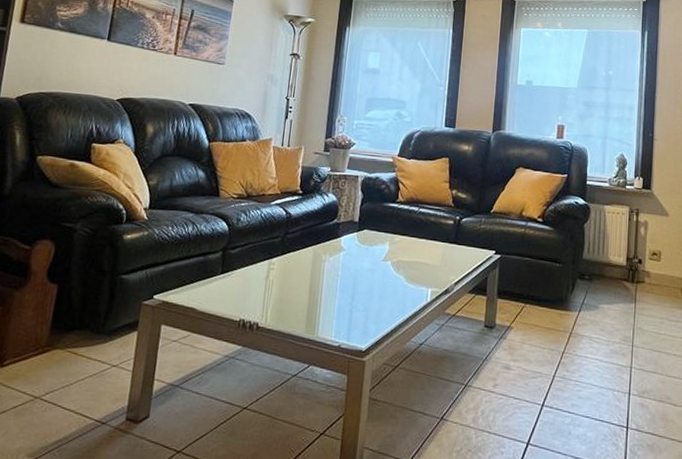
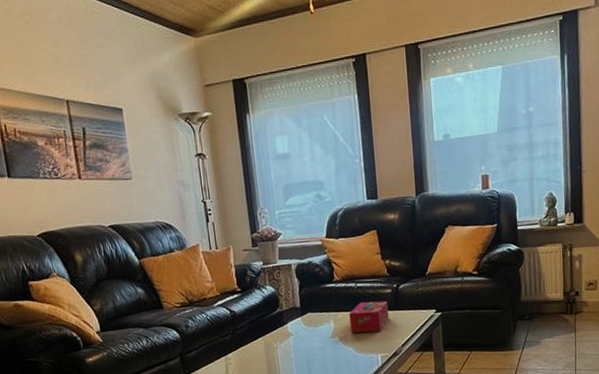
tissue box: none [405,228,448,264] -> present [349,300,389,333]

